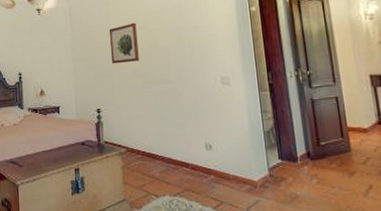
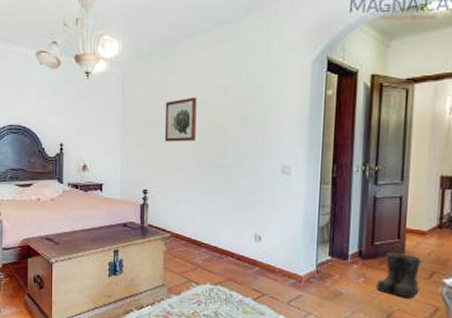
boots: none [330,151,372,196] -> present [377,252,420,299]

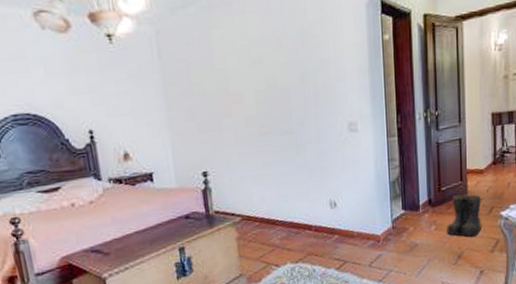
wall art: present [164,97,197,142] -> none [213,54,254,112]

